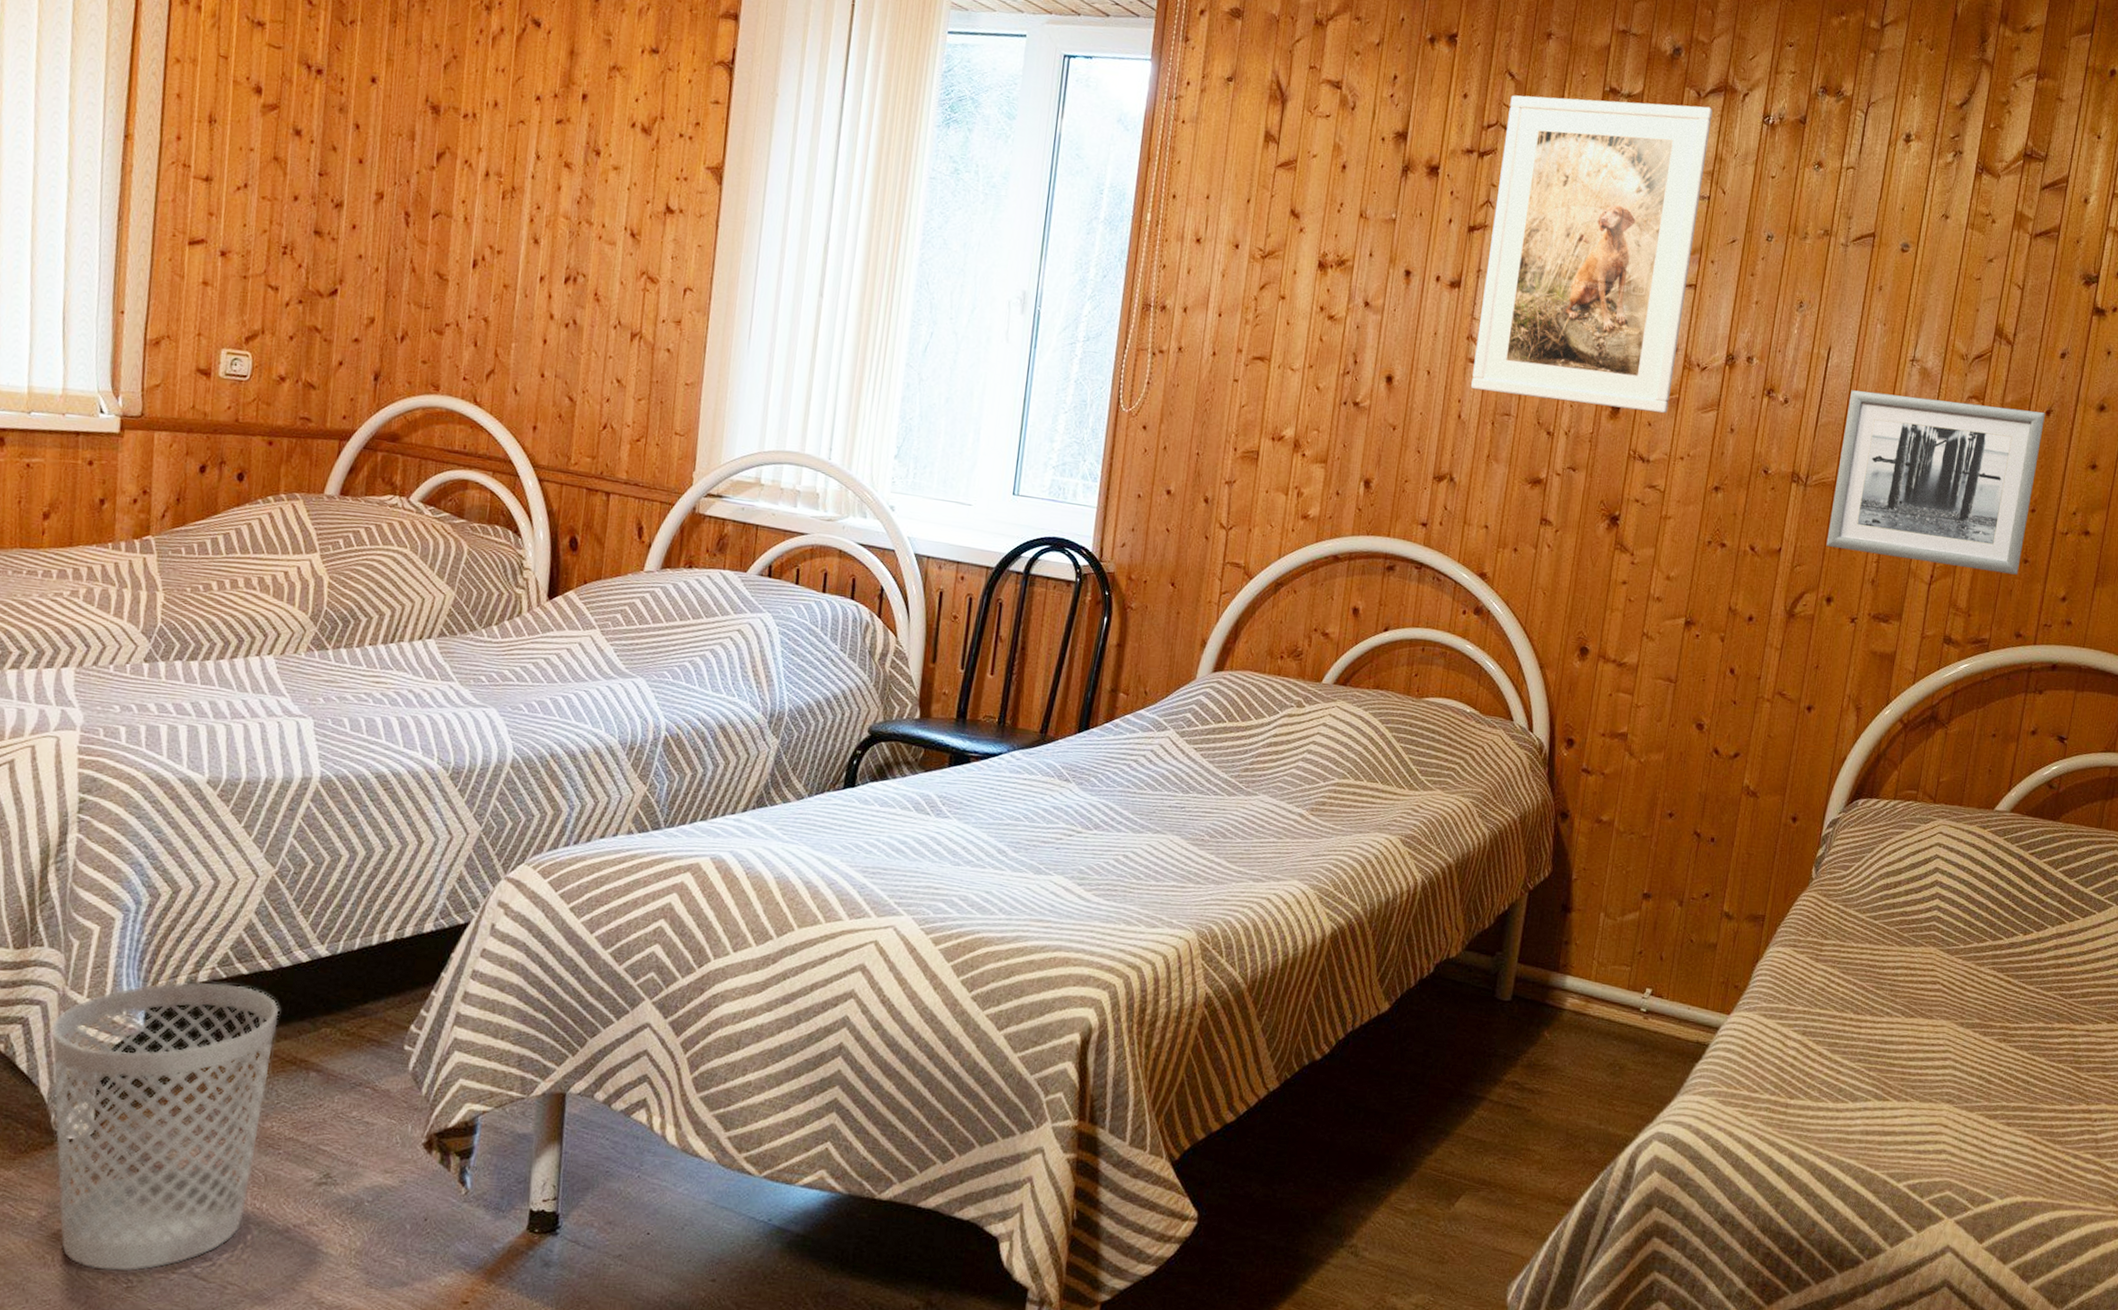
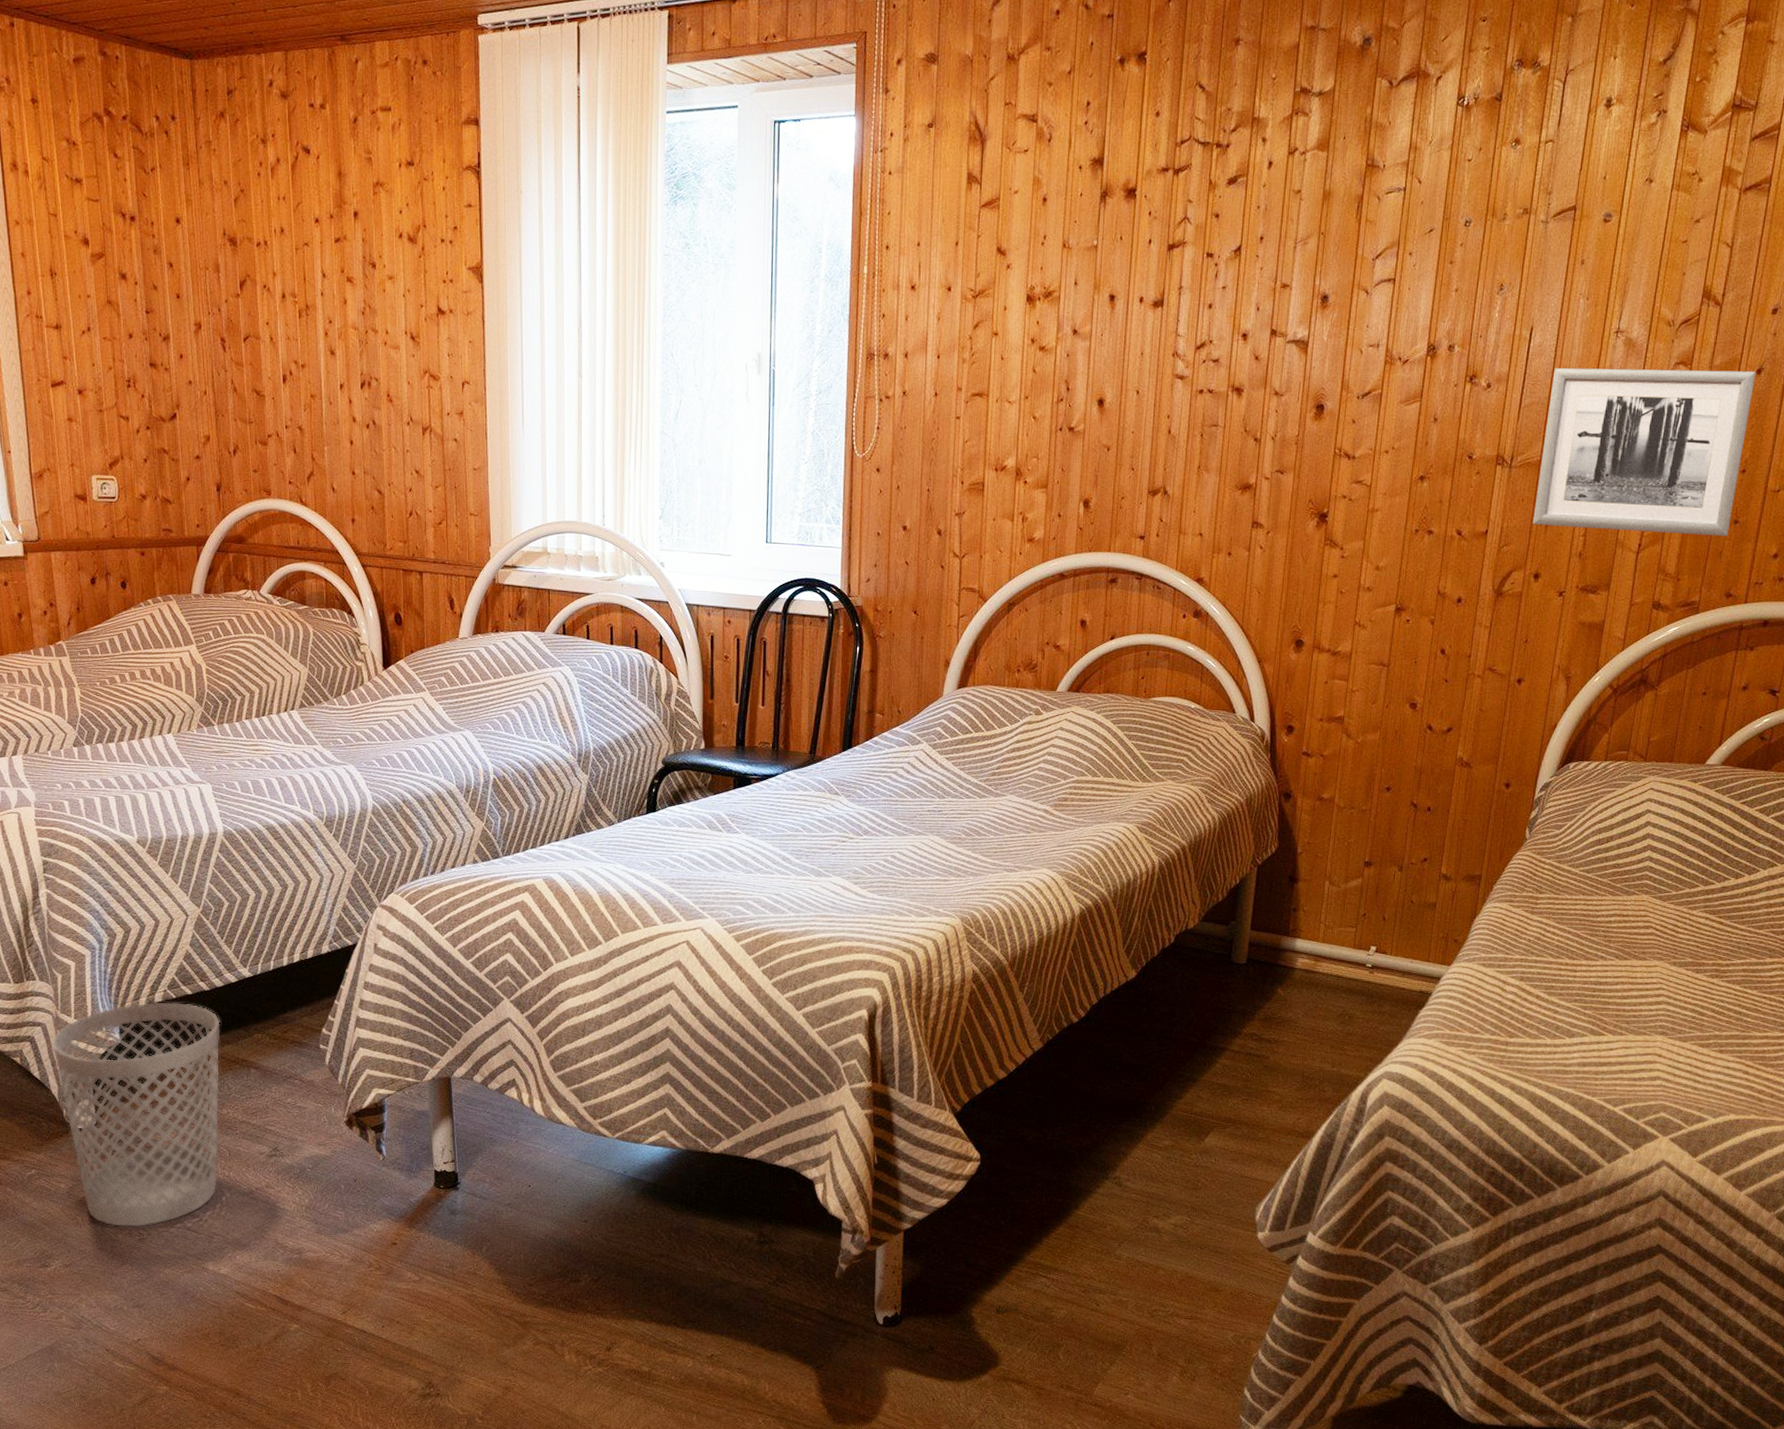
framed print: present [1471,95,1713,414] -> none [1179,95,1406,410]

